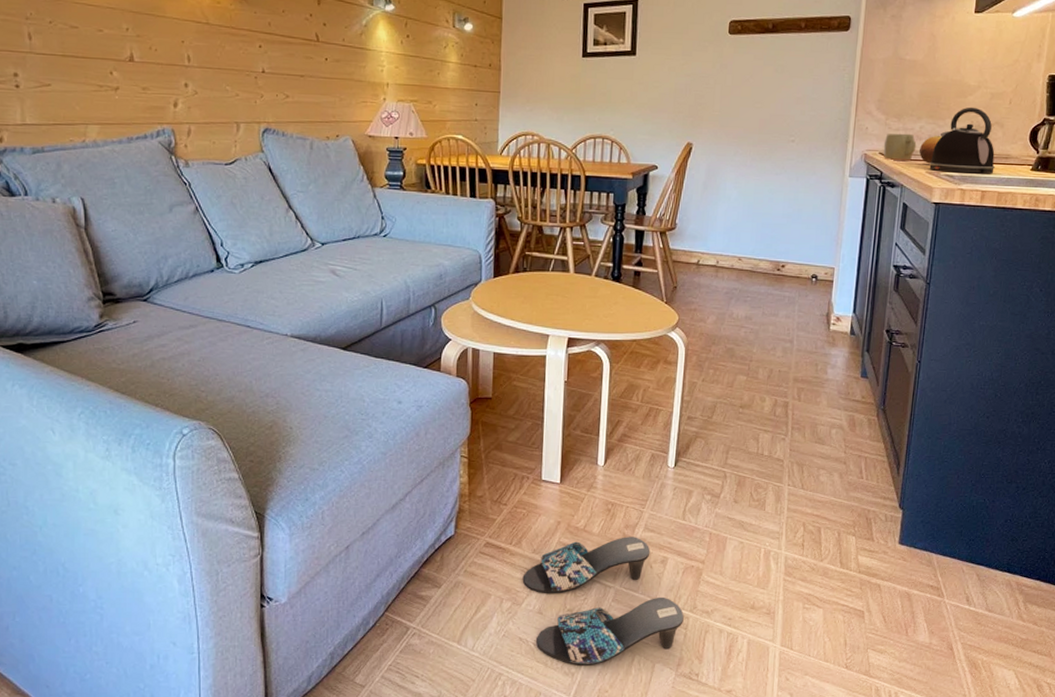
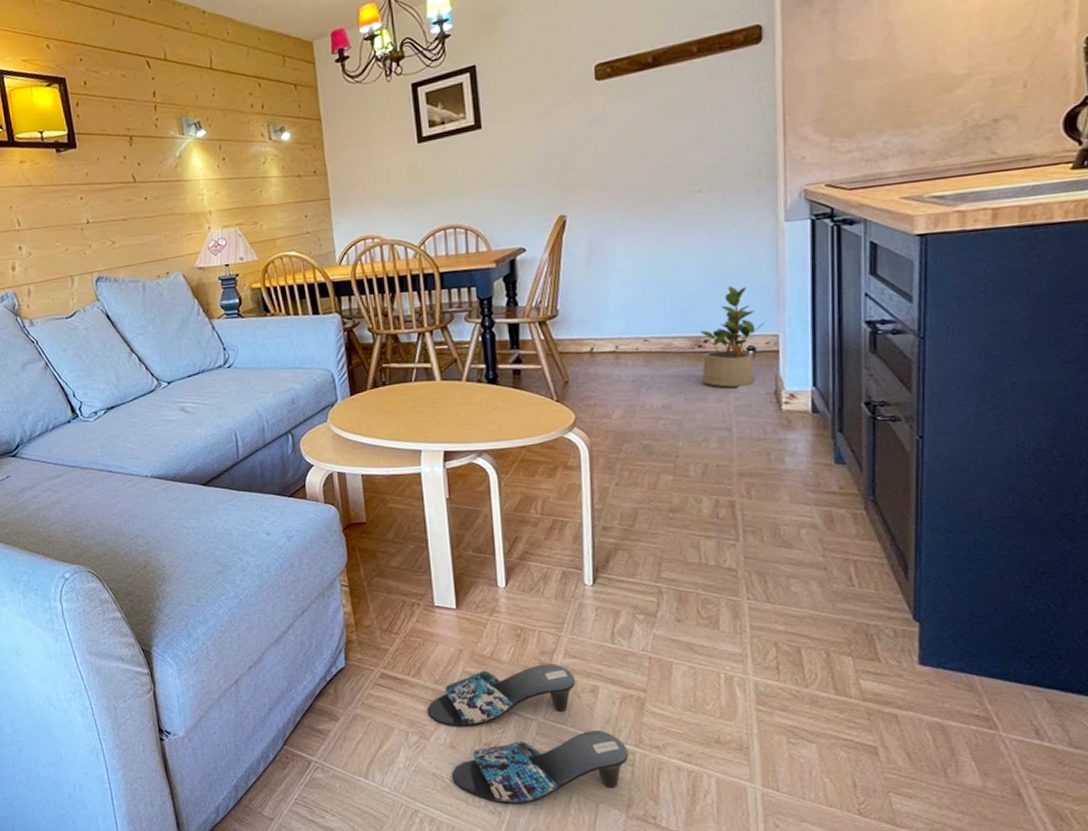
potted plant: none [777,223,826,307] -> present [700,286,764,387]
mug: present [883,133,917,162] -> none [831,153,881,192]
fruit: present [918,135,942,164] -> none [885,147,919,187]
kettle: present [928,107,996,174] -> none [902,101,1012,195]

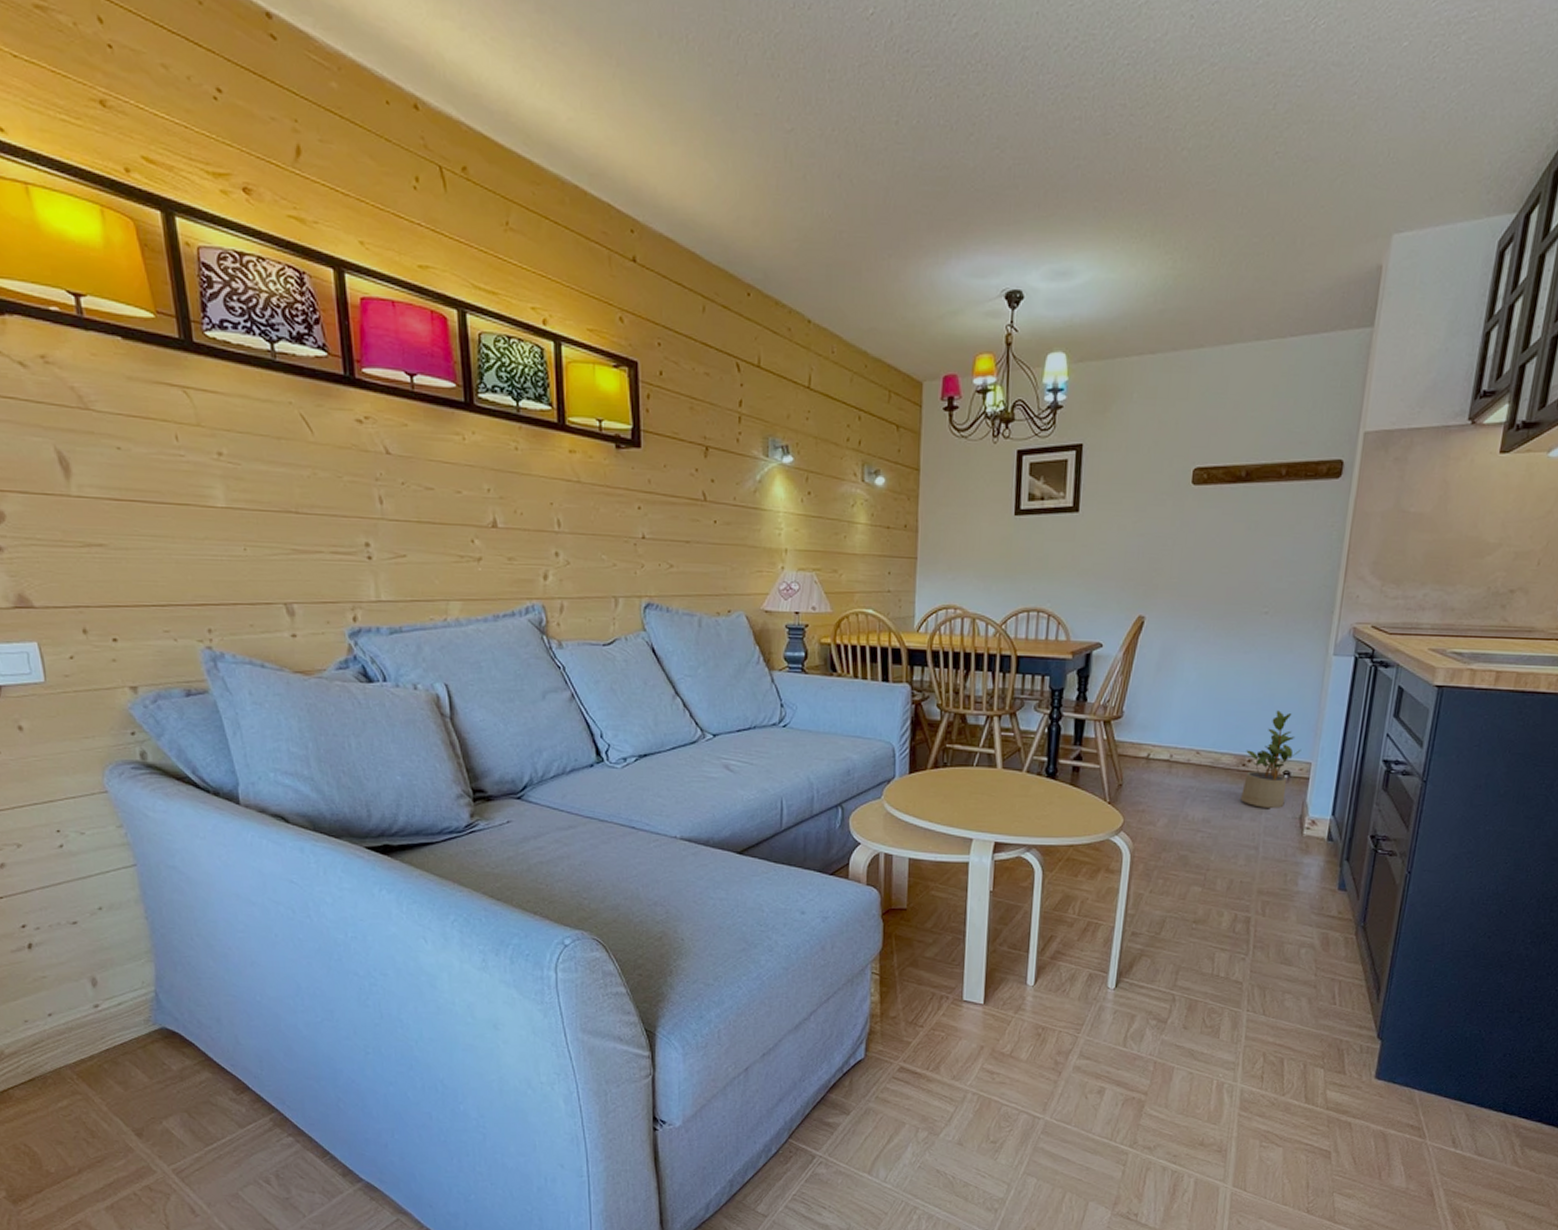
slippers: present [427,664,628,804] -> none [940,1064,1123,1201]

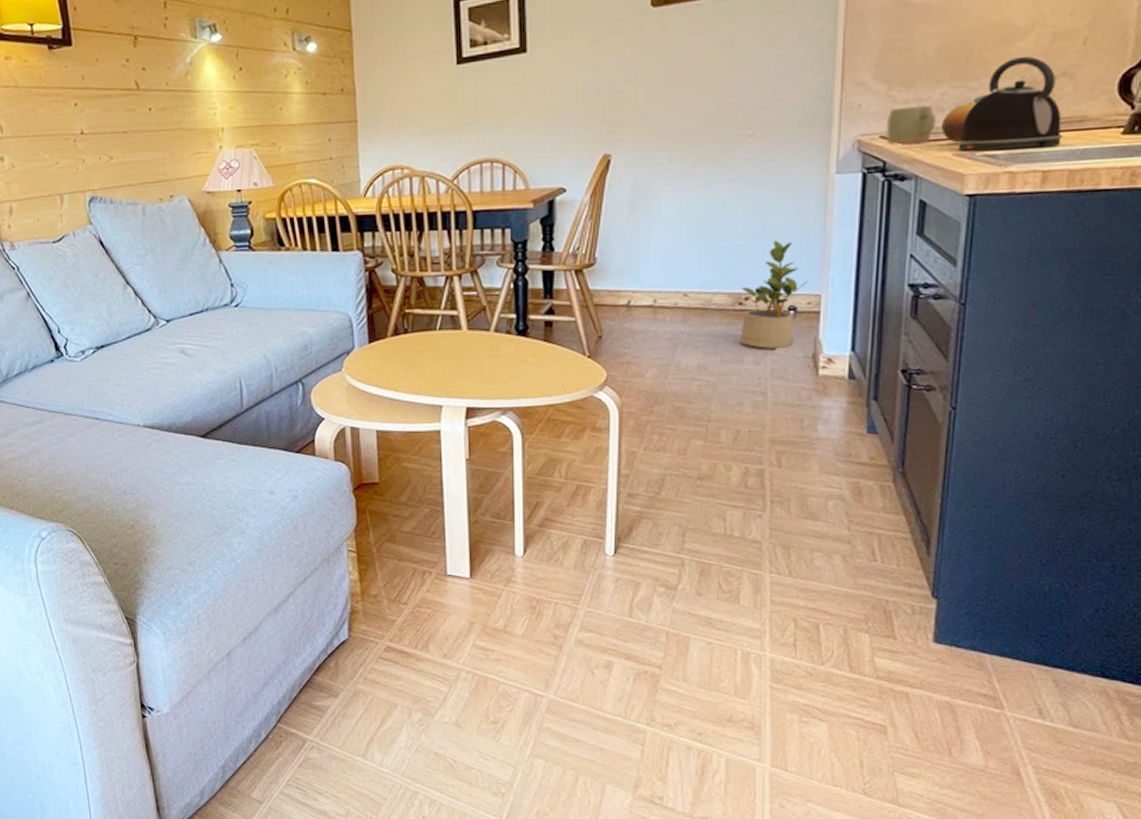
mug: none [1376,602,1419,637] -> present [885,105,937,145]
fruit: none [1420,604,1450,639] -> present [940,101,976,143]
kettle: none [1432,569,1516,651] -> present [956,56,1064,152]

